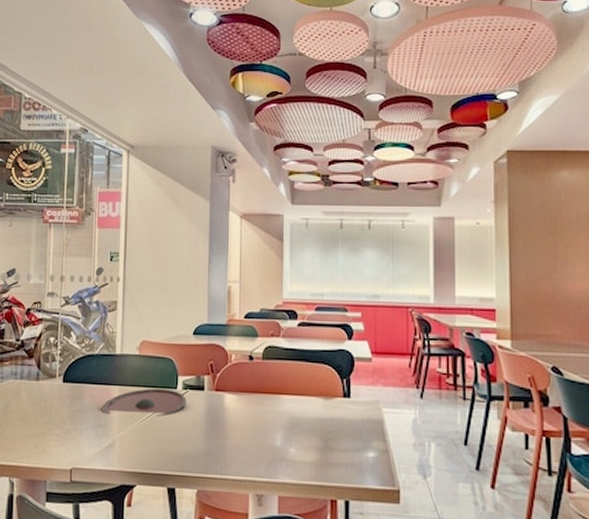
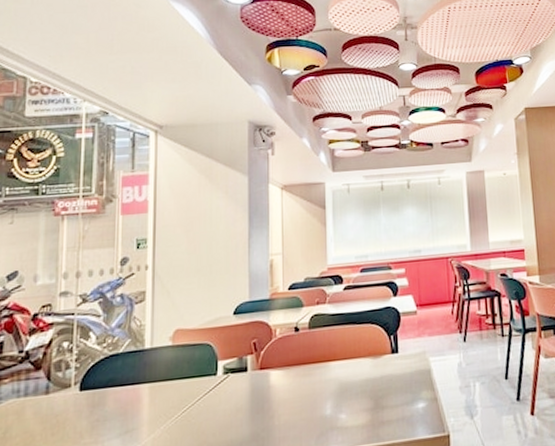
plate: present [101,388,186,417] -> none [128,377,228,418]

